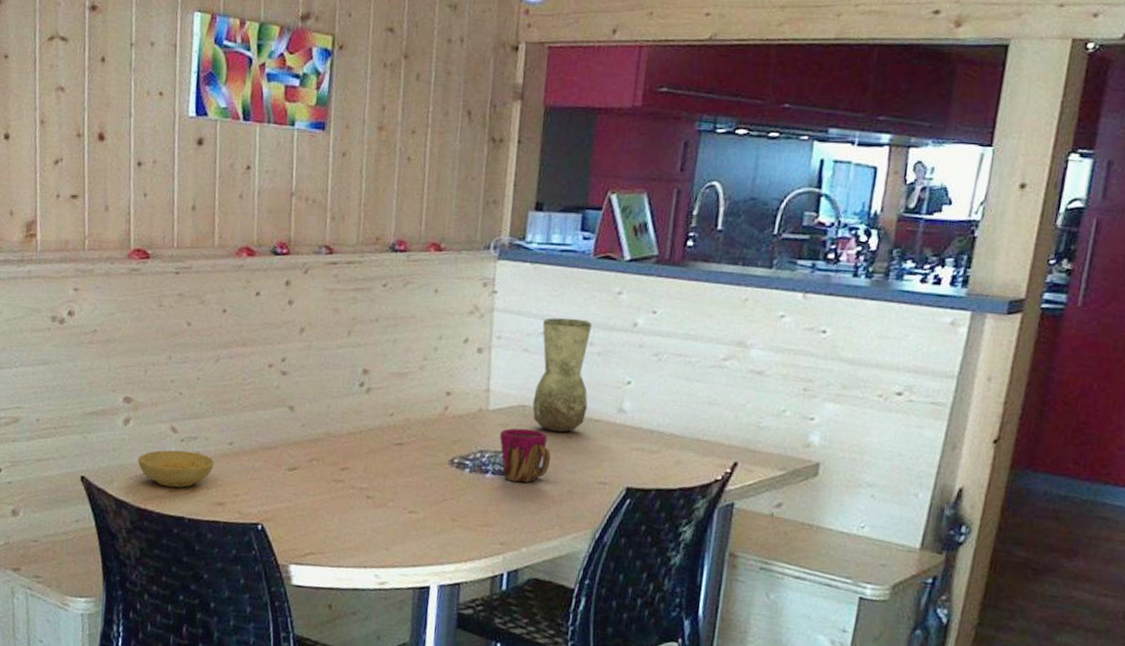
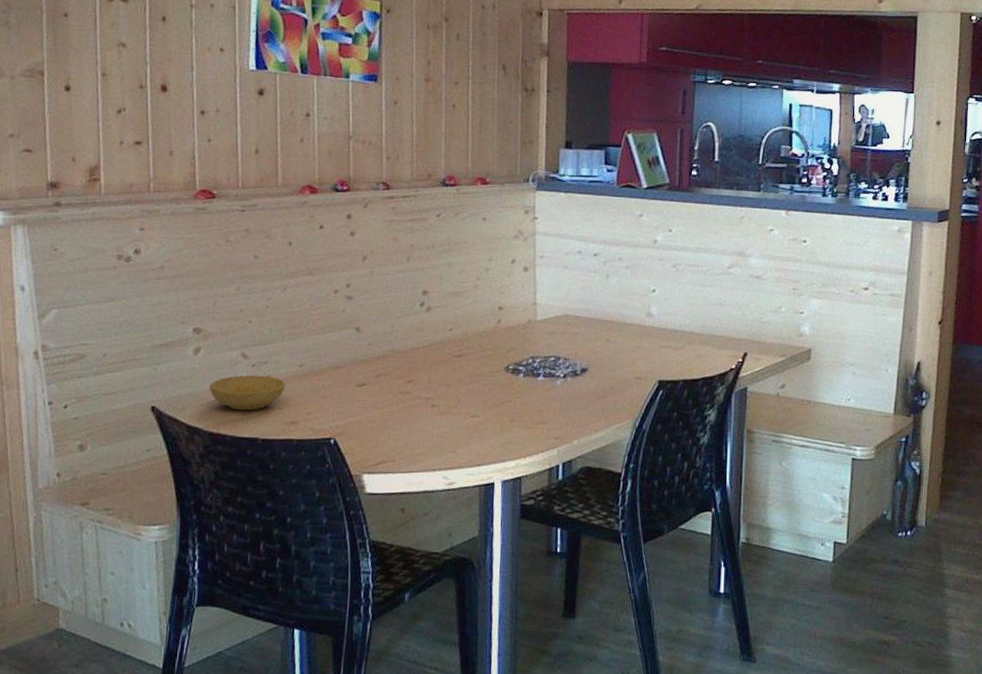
cup: present [499,428,551,483] -> none [547,335,593,383]
vase: present [532,318,592,433] -> none [574,238,621,336]

